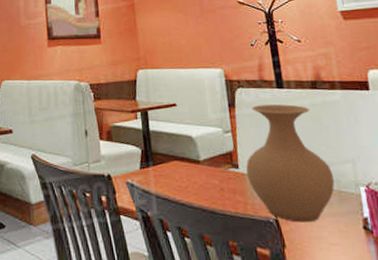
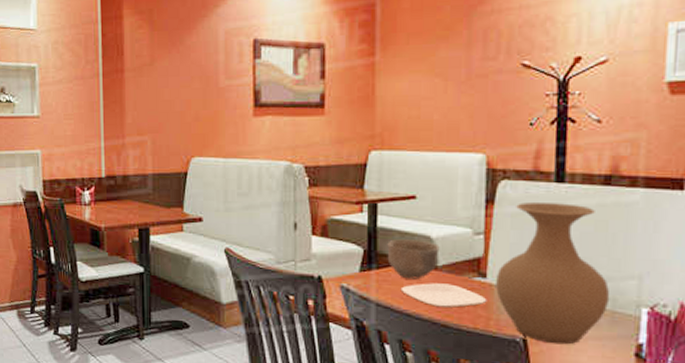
bowl: none [159,139,200,173] -> present [387,239,440,280]
plate: none [174,175,242,196] -> present [400,283,487,308]

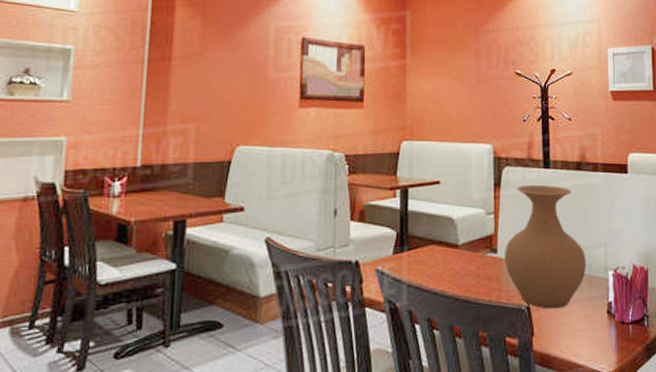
bowl: present [387,239,440,280] -> none [417,221,460,259]
plate: present [400,283,487,308] -> none [428,261,498,283]

